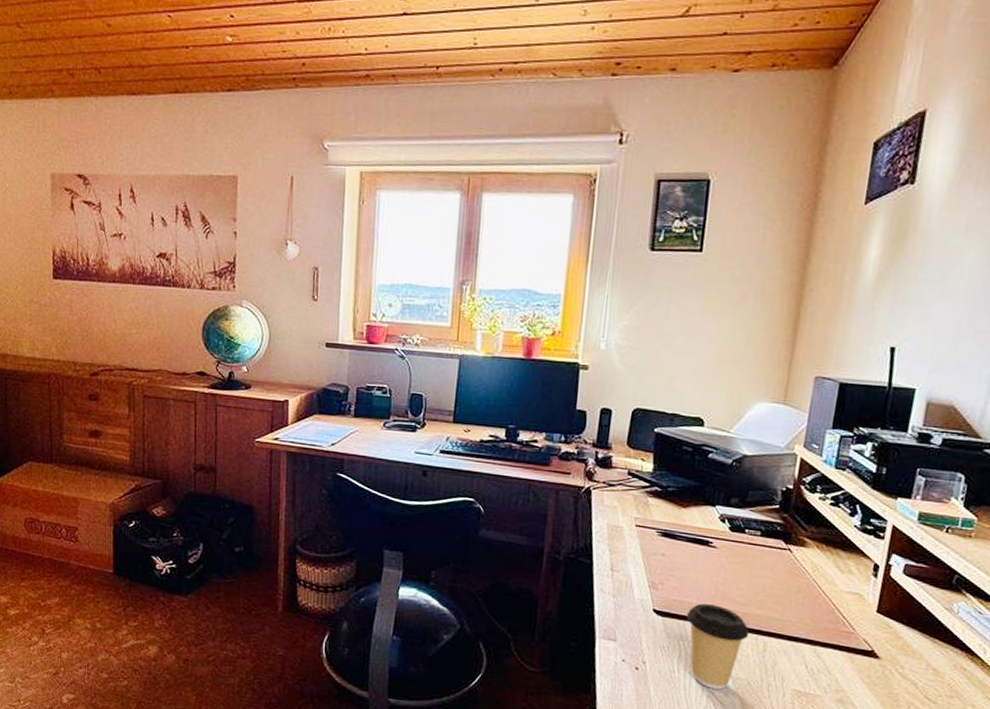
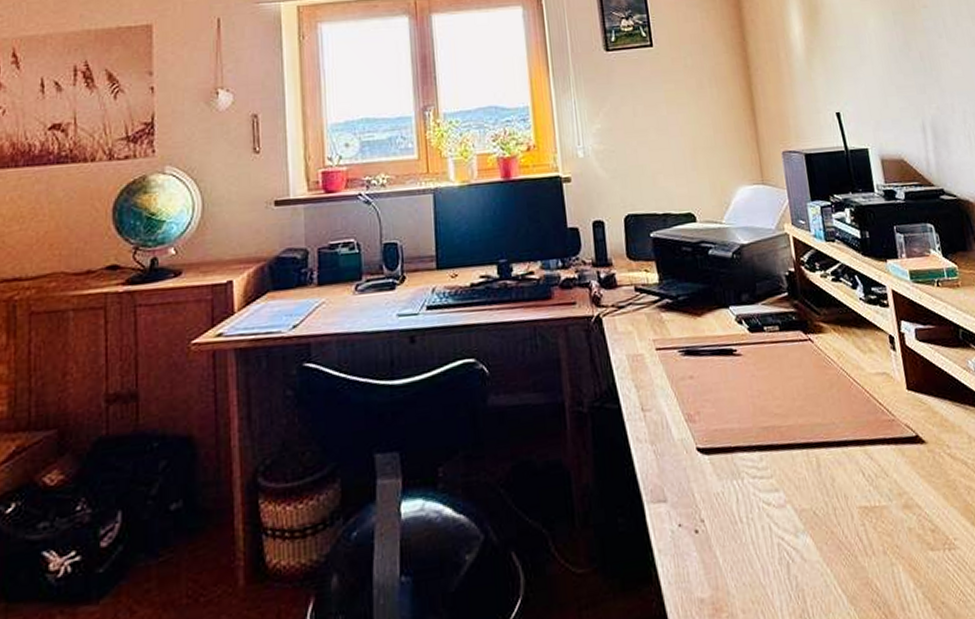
coffee cup: present [686,603,750,690] -> none [731,424,800,533]

